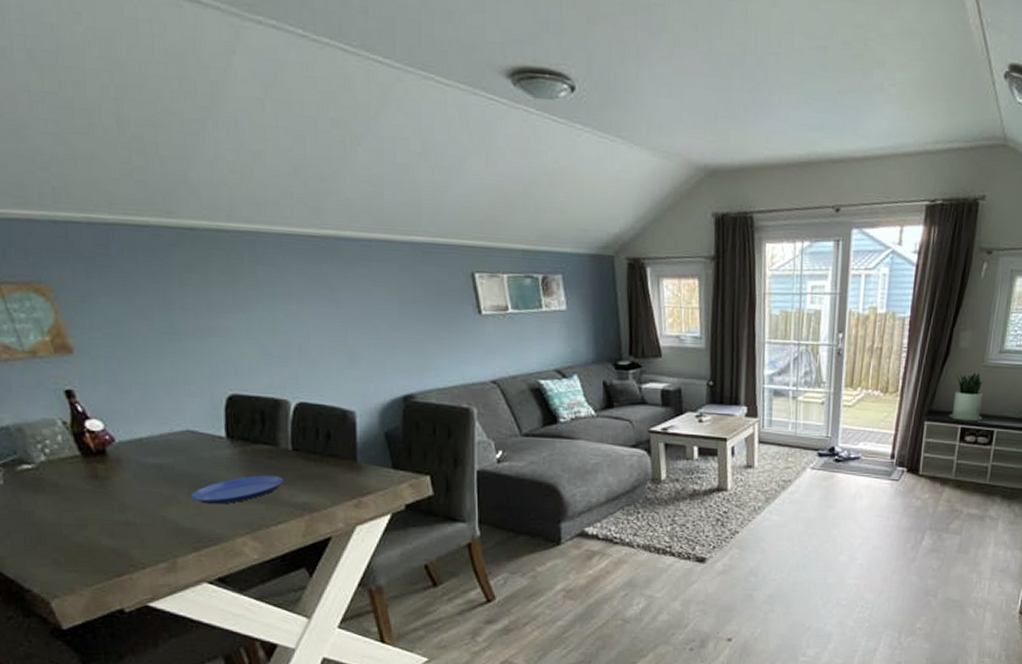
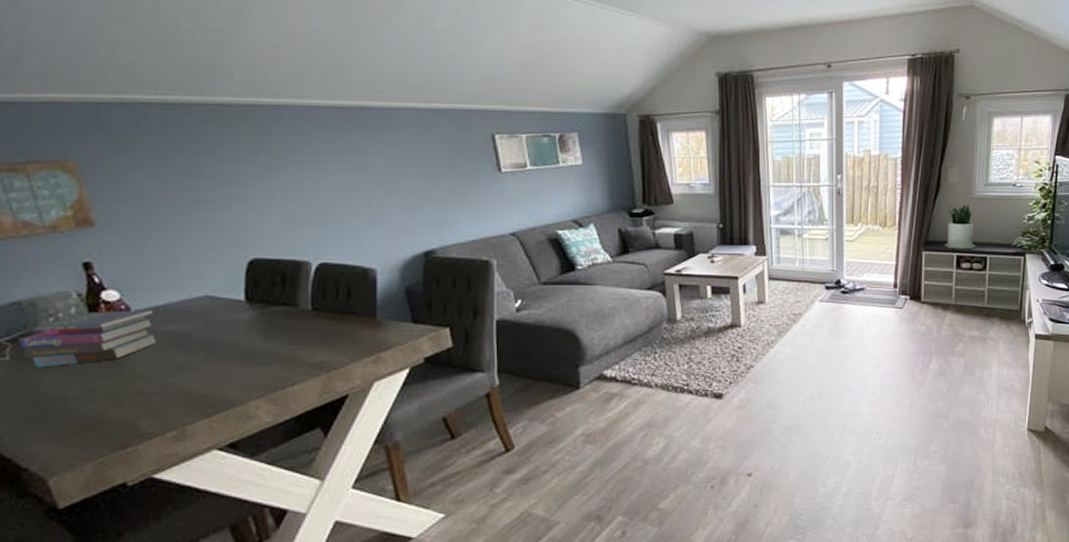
books: none [9,440,143,494] -> present [18,310,157,368]
plate: present [191,475,283,504] -> none [205,336,301,368]

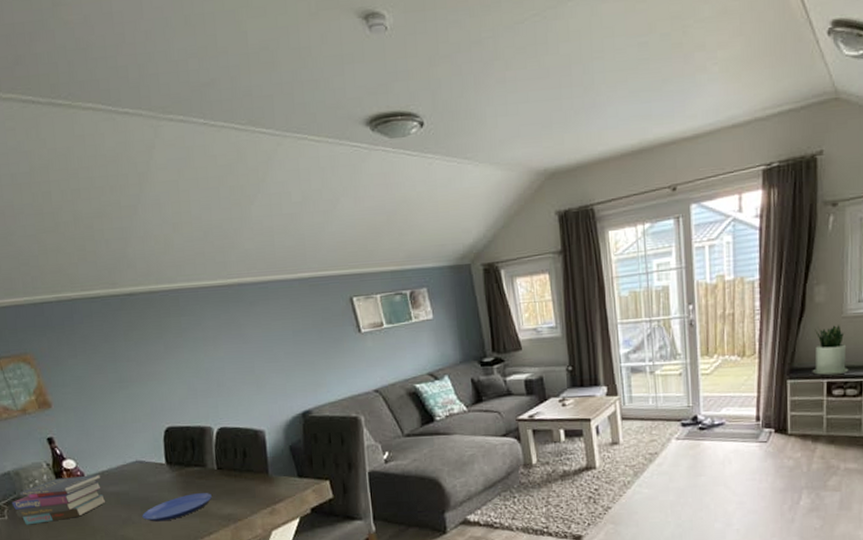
plate: none [205,336,301,368] -> present [142,493,212,522]

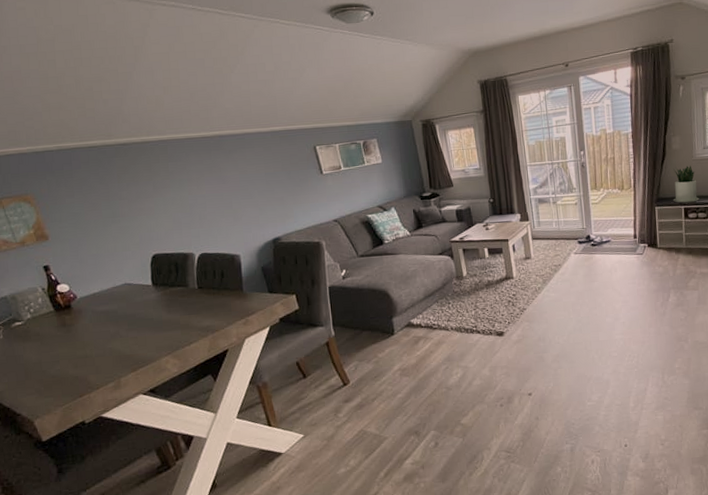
books: present [11,474,106,525] -> none [7,296,96,343]
plate: present [142,493,212,522] -> none [129,309,193,335]

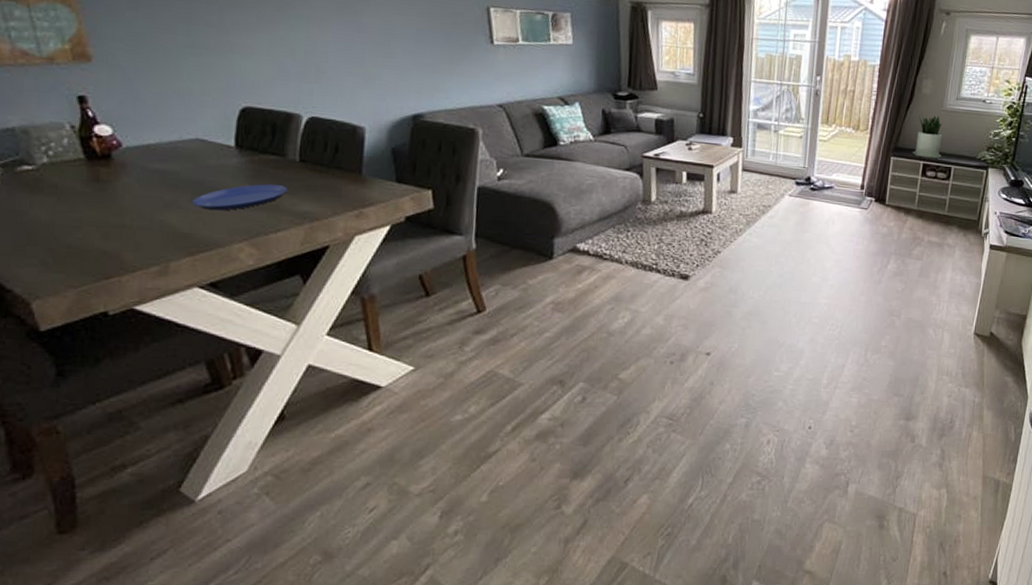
plate: none [129,309,193,335] -> present [192,184,287,211]

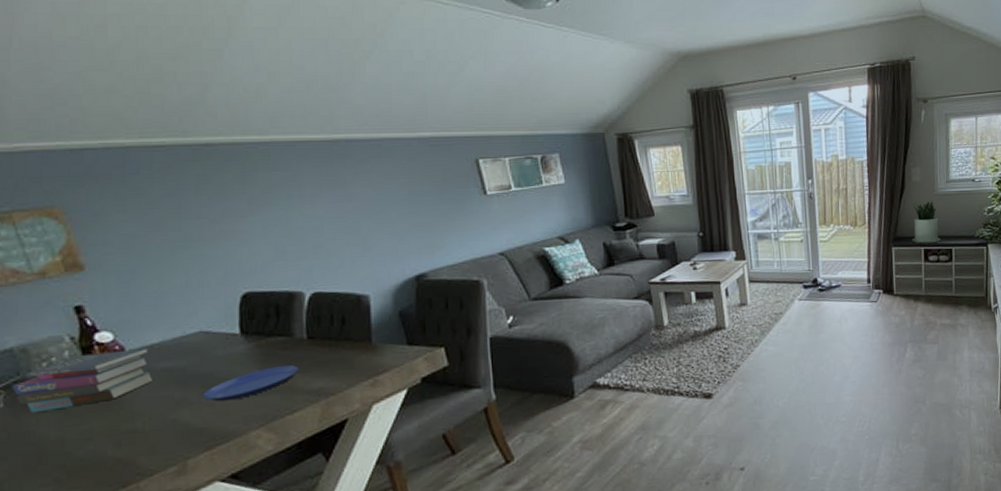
books: none [9,144,146,195] -> present [11,348,154,413]

